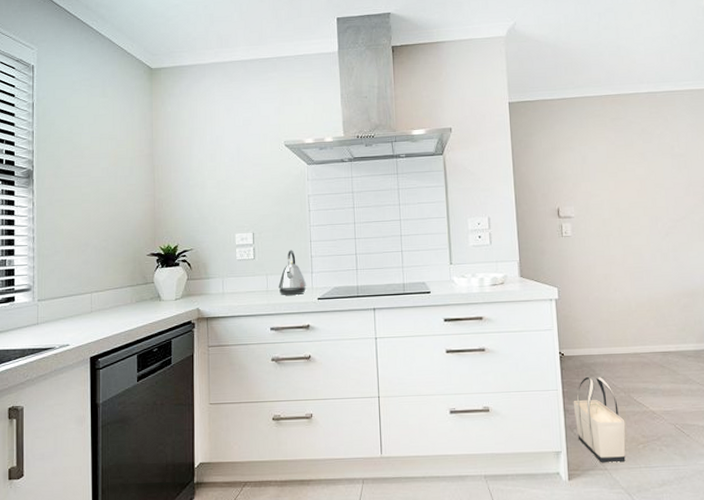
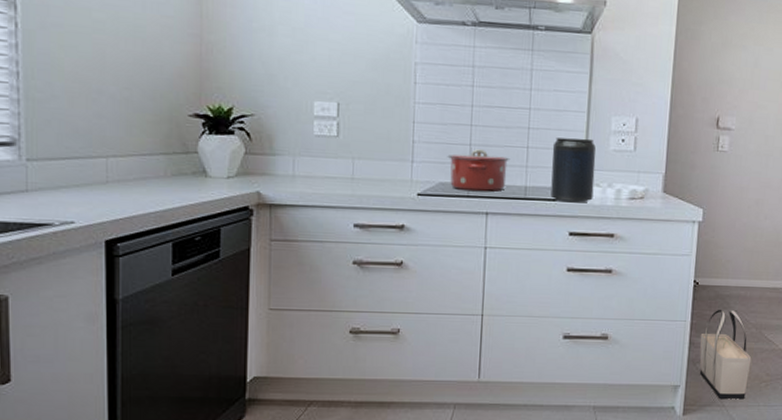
kettle: present [278,250,307,295] -> none [367,130,405,187]
casserole: none [338,257,389,292] -> present [447,149,511,192]
soda can: none [422,238,461,294] -> present [550,138,597,203]

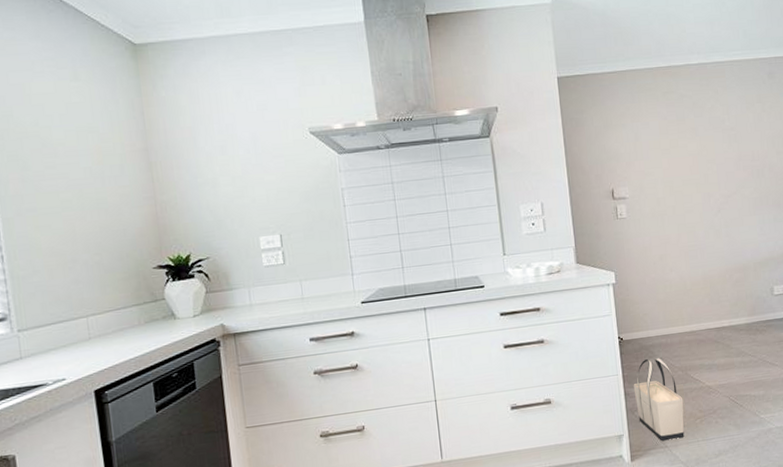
casserole: present [447,149,511,192] -> none [382,253,438,292]
soda can: present [550,138,597,203] -> none [472,227,516,288]

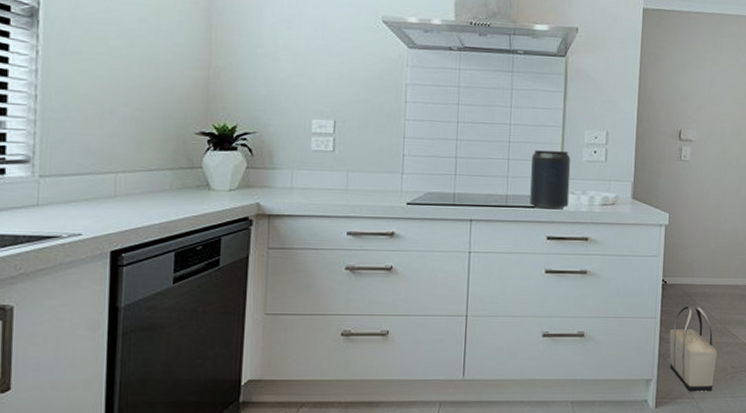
soda can: none [472,227,516,288] -> present [529,150,571,210]

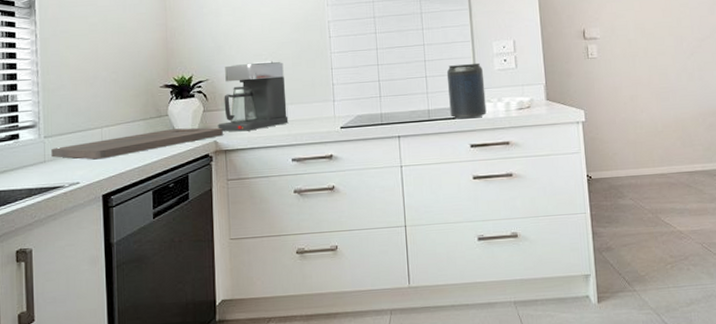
cutting board: none [47,183,268,210] -> present [51,127,223,160]
coffee maker: none [262,119,348,196] -> present [218,62,289,132]
shopping bag: present [669,306,718,392] -> none [601,197,654,285]

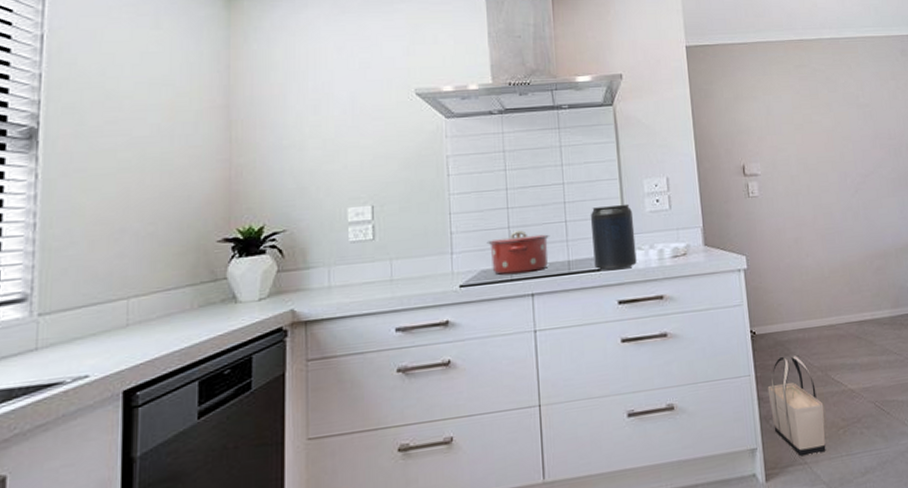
cutting board: present [51,127,223,160] -> none [48,292,303,343]
coffee maker: present [218,62,289,132] -> none [296,206,393,297]
casserole: none [361,83,413,120] -> present [486,230,550,275]
shopping bag: none [601,197,654,285] -> present [767,354,826,457]

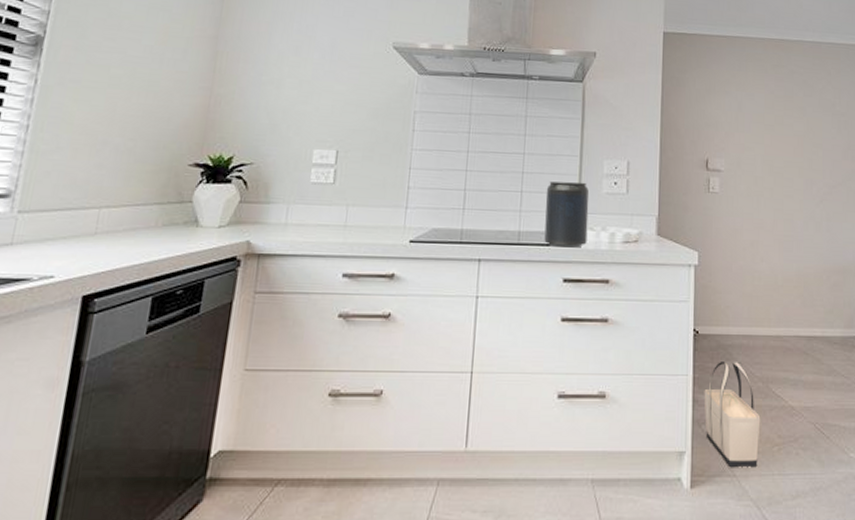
casserole: present [486,230,550,275] -> none [441,194,504,238]

